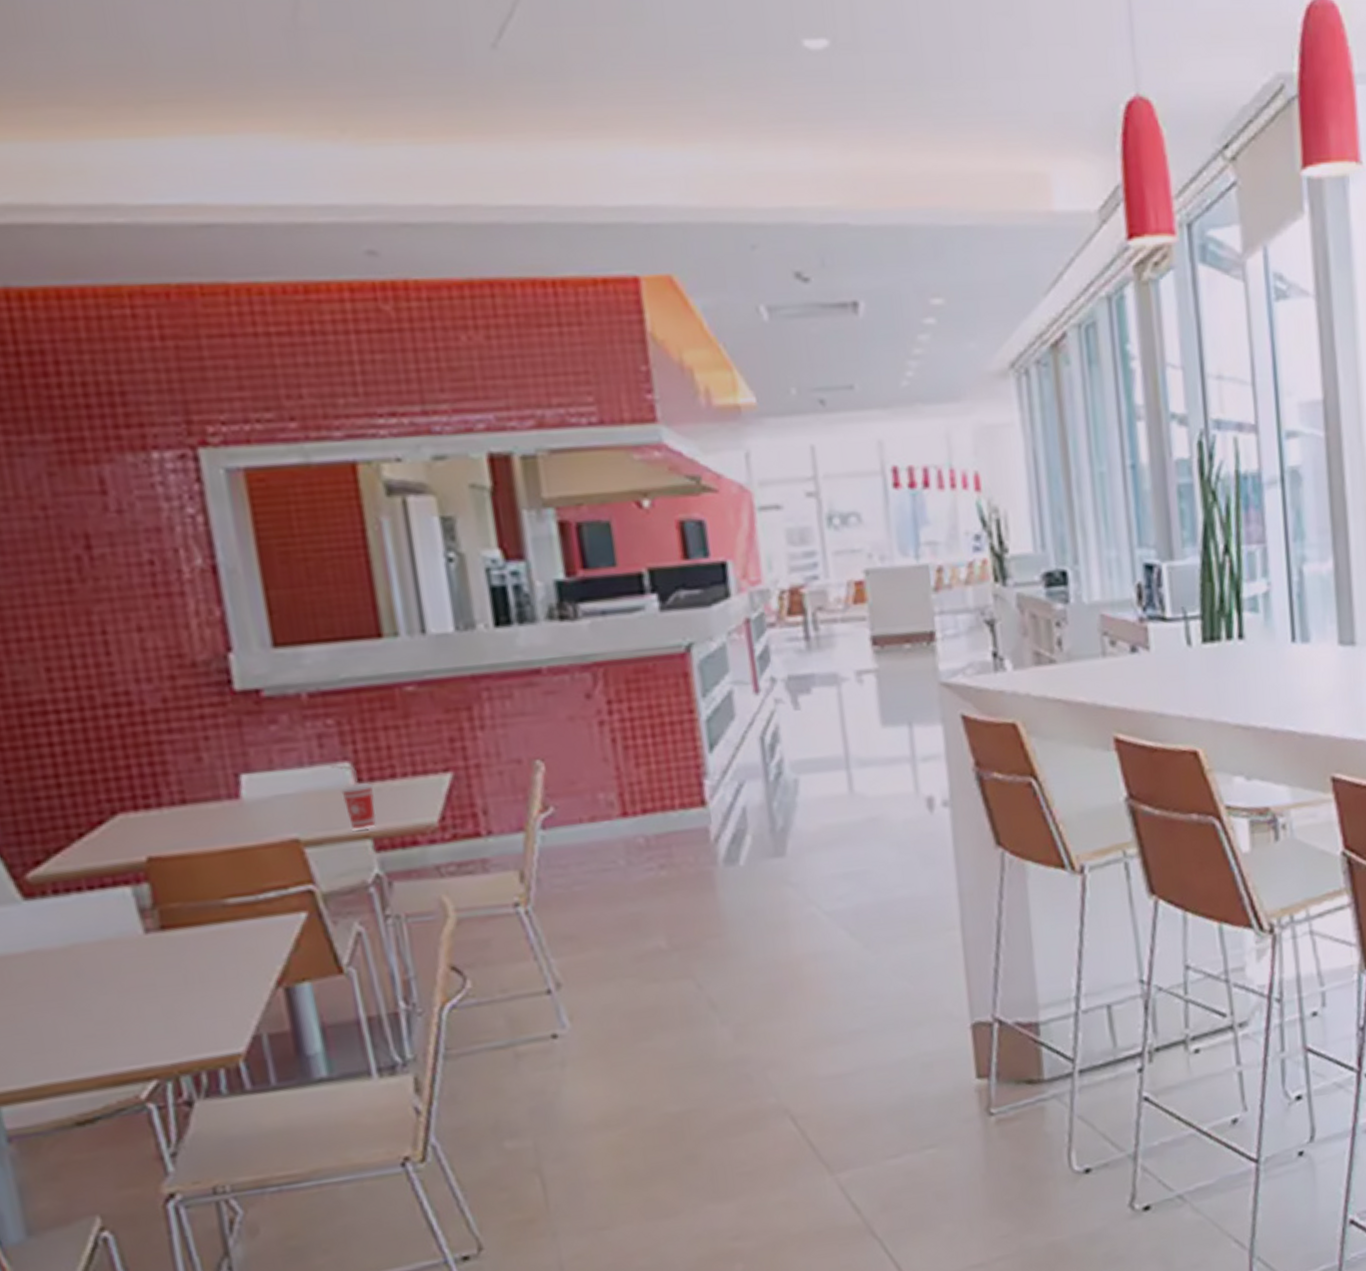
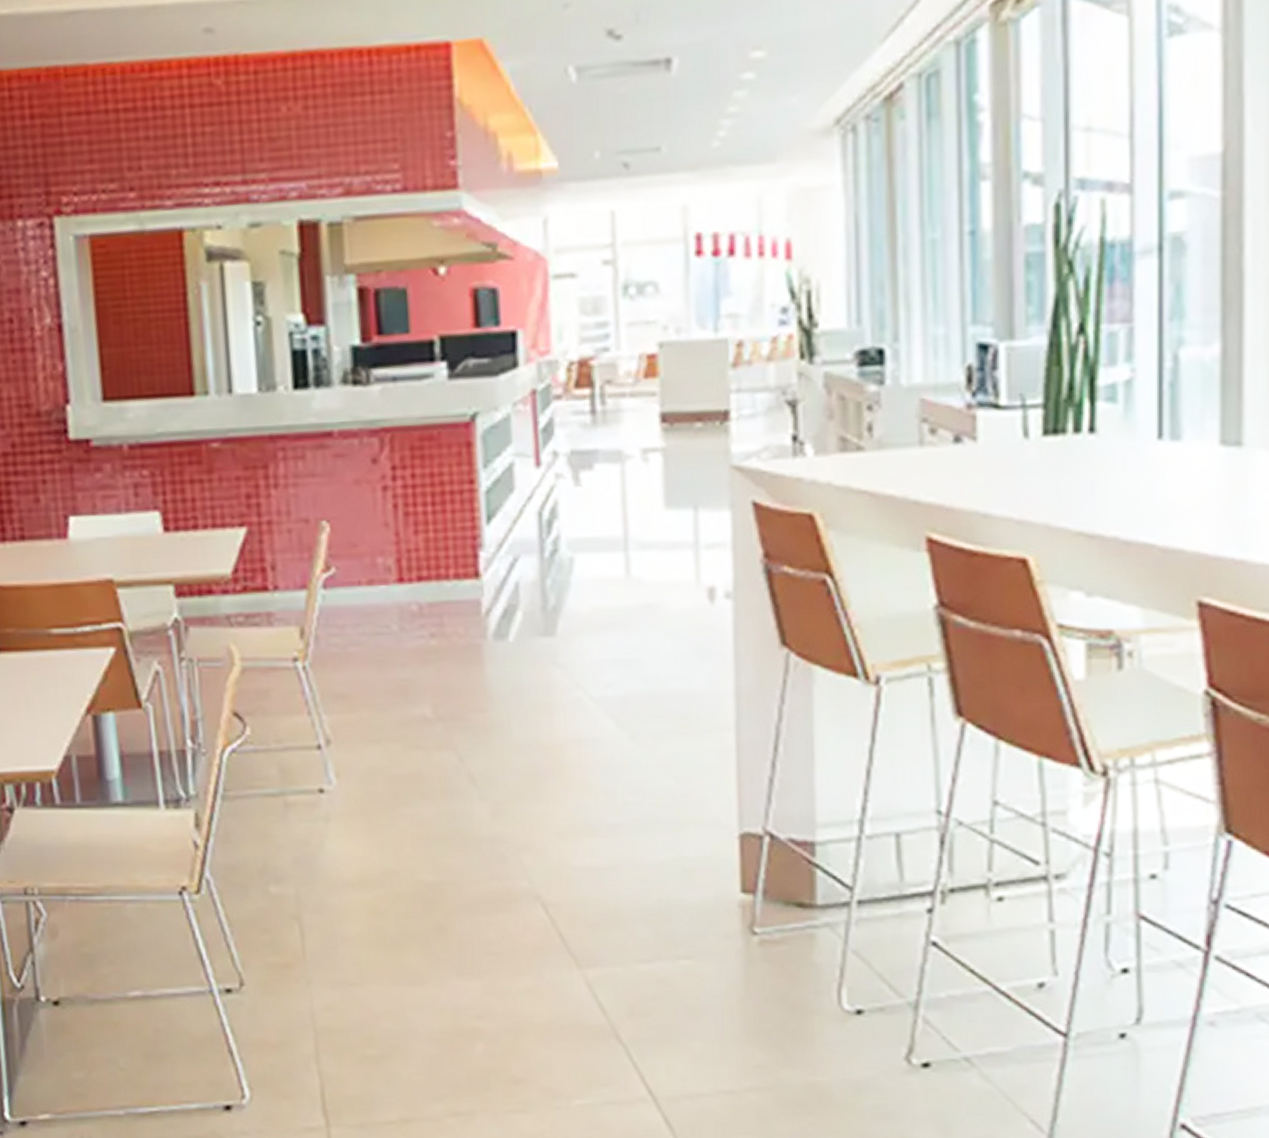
beverage cup: present [330,764,376,829] -> none [143,513,179,574]

